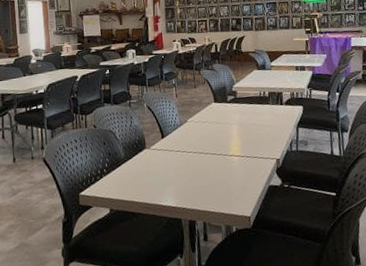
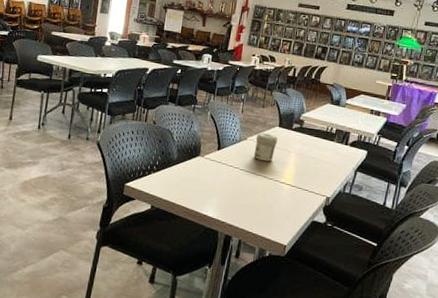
jar: none [196,111,217,139] -> present [253,133,278,162]

